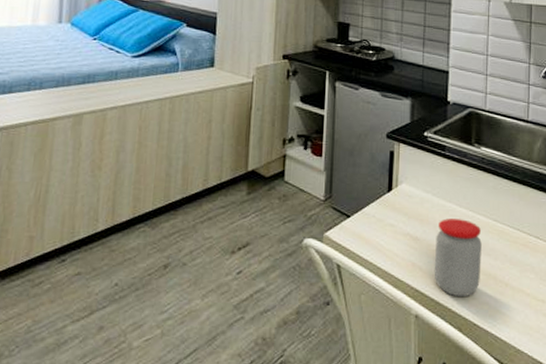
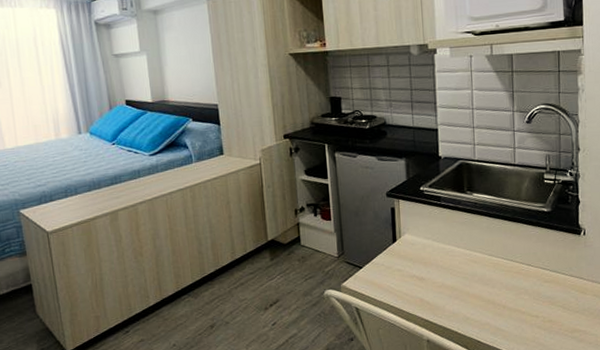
jar: present [434,218,482,298] -> none [439,257,481,322]

